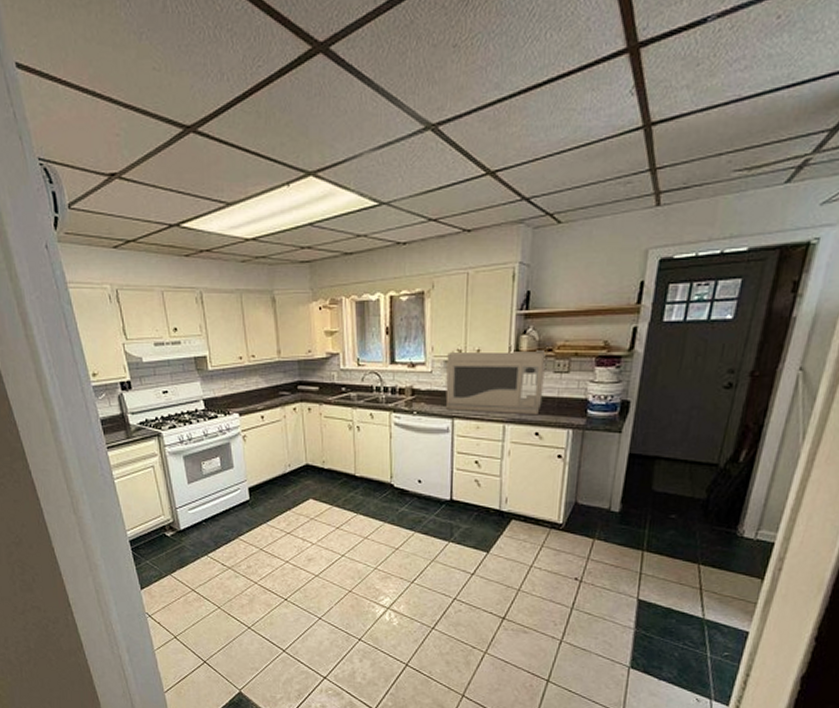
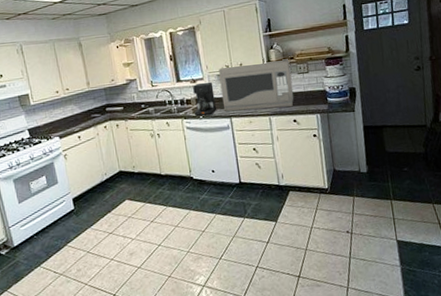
coffee maker: none [408,368,437,411] -> present [193,81,217,116]

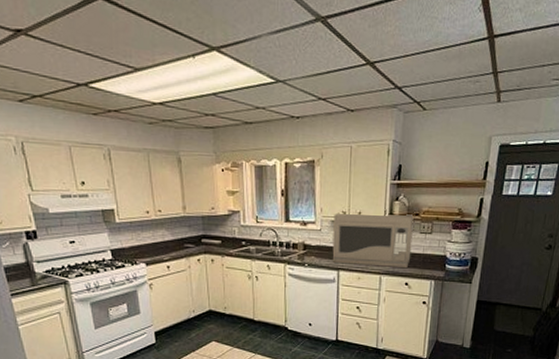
coffee maker: present [193,81,217,116] -> none [300,226,325,263]

